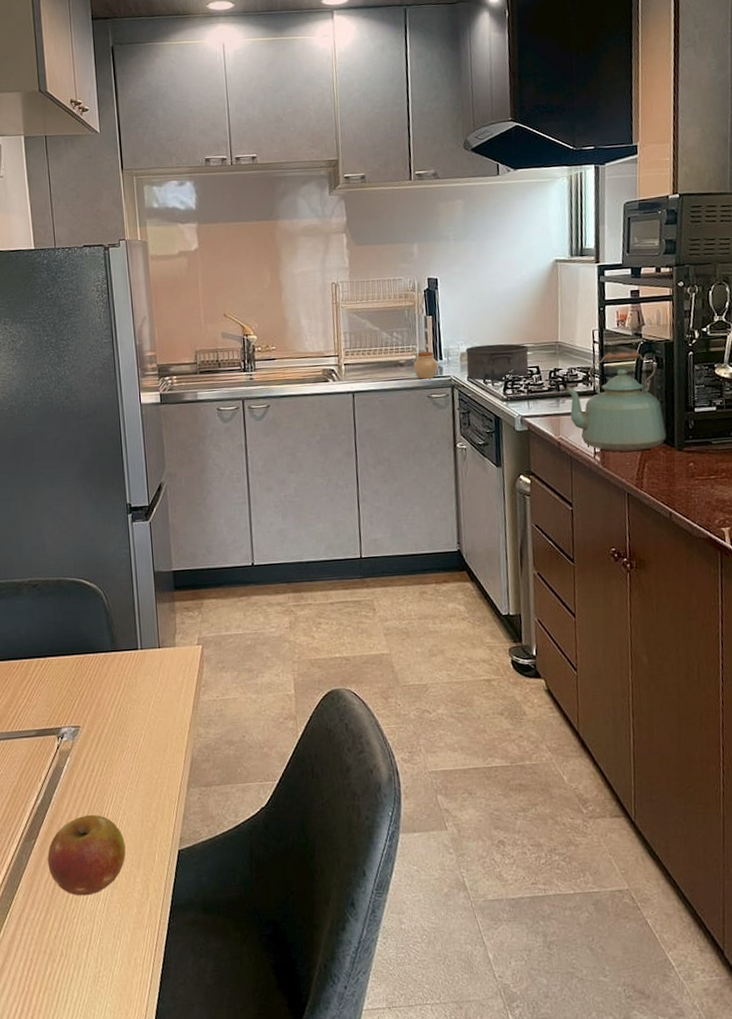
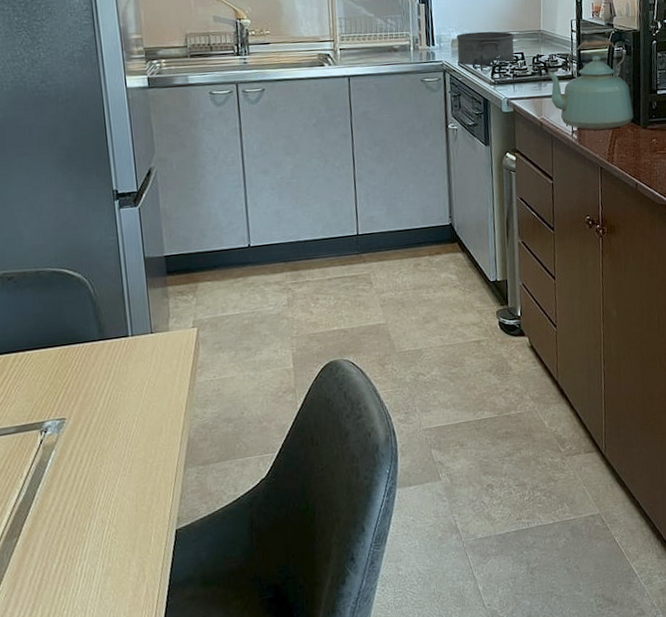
fruit: present [47,815,126,896] -> none [32,505,120,588]
jar: present [413,351,439,379] -> none [407,37,431,64]

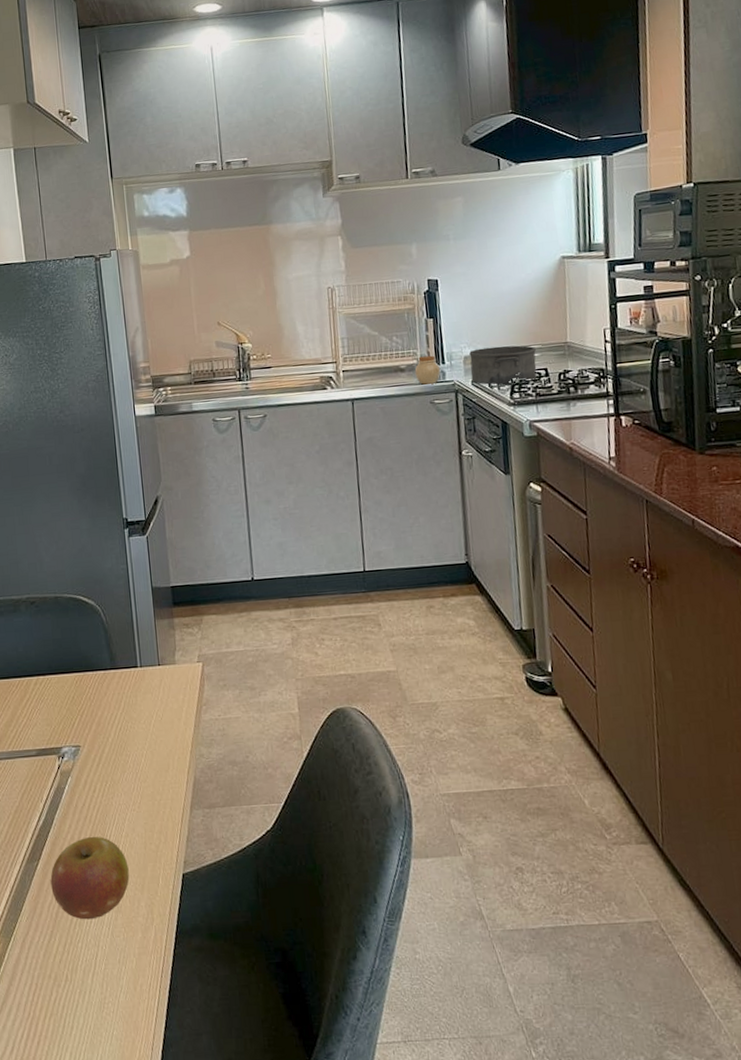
fruit: none [32,505,120,588] -> present [50,837,130,920]
jar: none [407,37,431,64] -> present [414,355,441,385]
kettle: present [546,39,634,131] -> none [575,350,687,457]

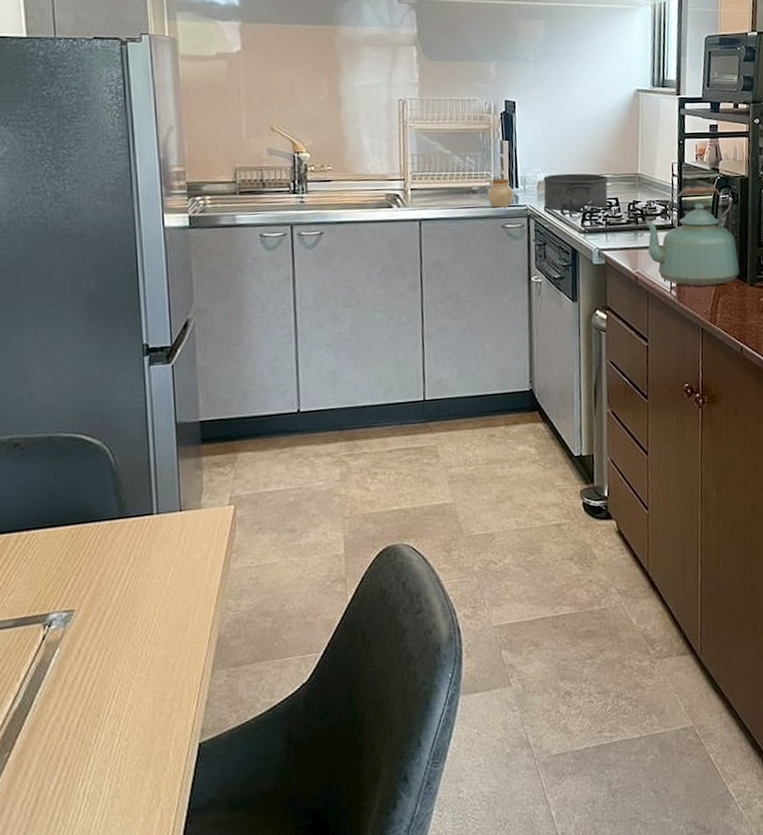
fruit: present [50,837,130,920] -> none [26,713,131,813]
kettle: none [575,350,687,457] -> present [643,185,740,288]

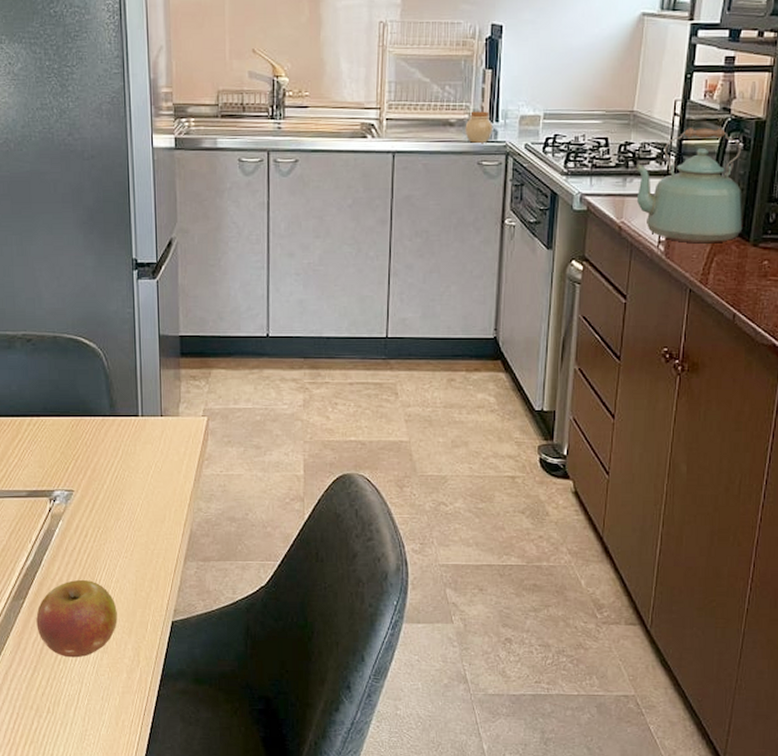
fruit: none [26,713,131,813] -> present [36,580,117,658]
pan: present [543,173,608,212] -> none [525,108,599,151]

